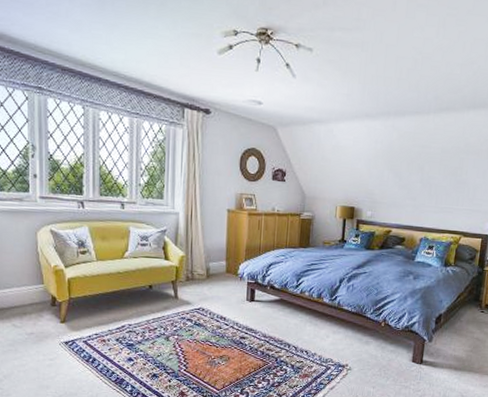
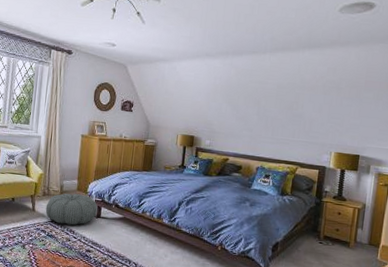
pouf: none [190,276,251,312] -> present [45,193,98,226]

